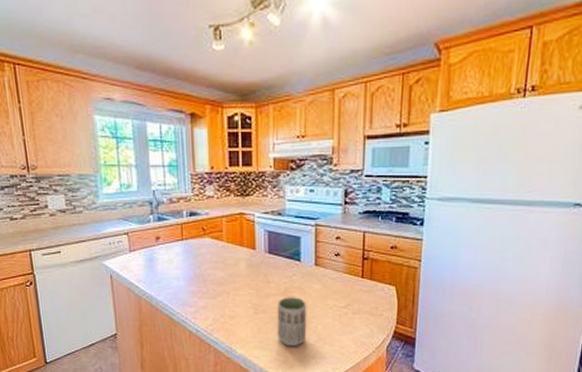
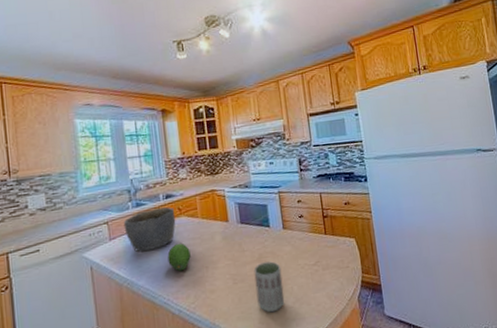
bowl: none [144,225,199,268] -> present [123,207,176,253]
fruit: none [188,264,212,293] -> present [167,243,191,272]

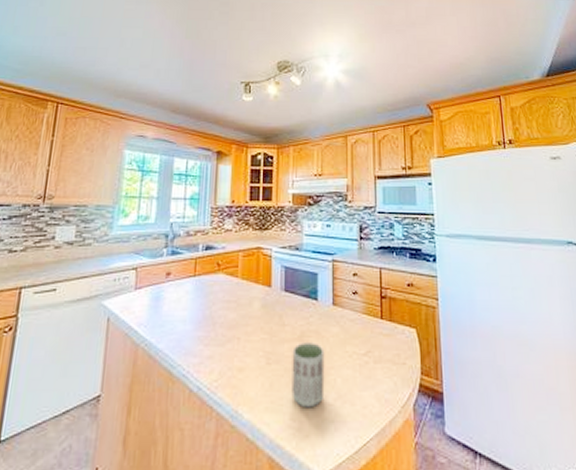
bowl: present [123,207,176,253] -> none [153,260,213,309]
fruit: present [167,243,191,272] -> none [195,304,223,339]

